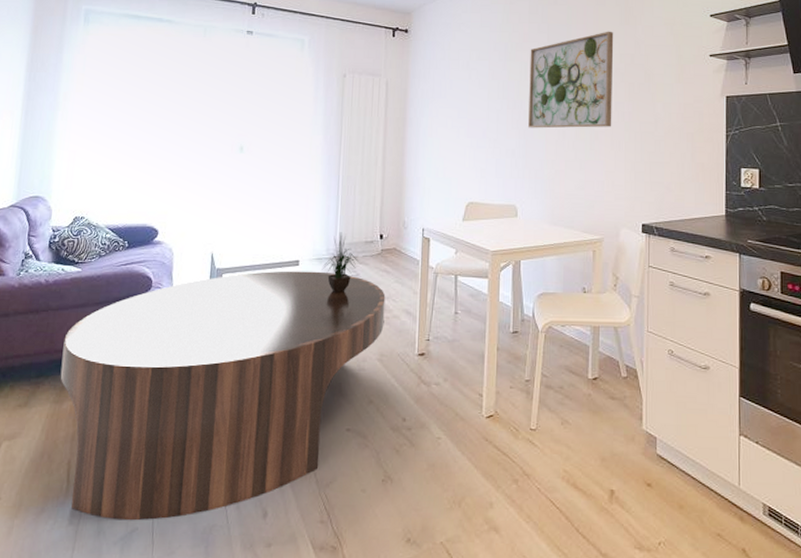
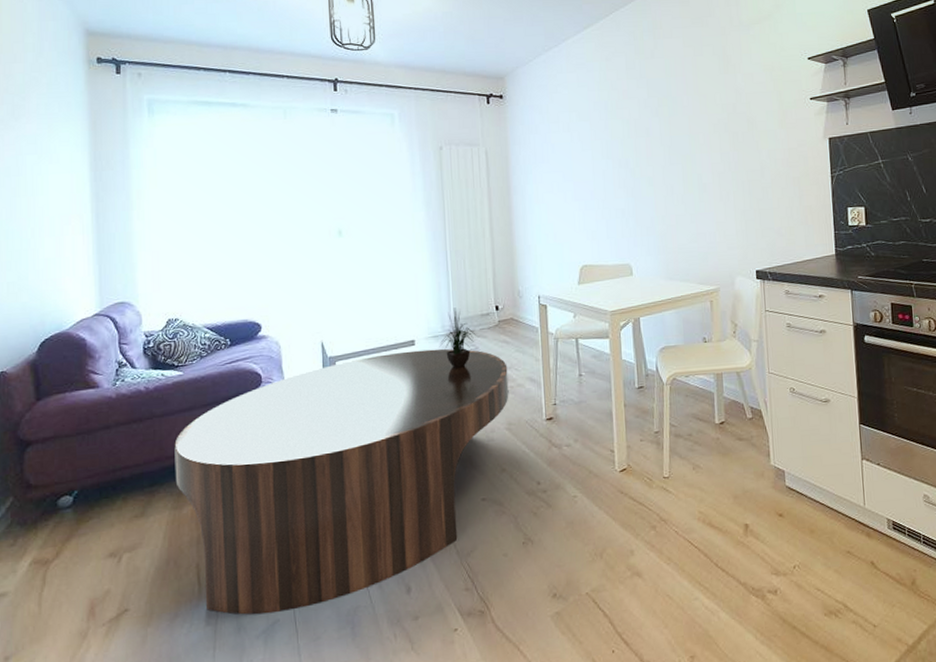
wall art: present [528,31,614,129] -> none [631,81,719,186]

